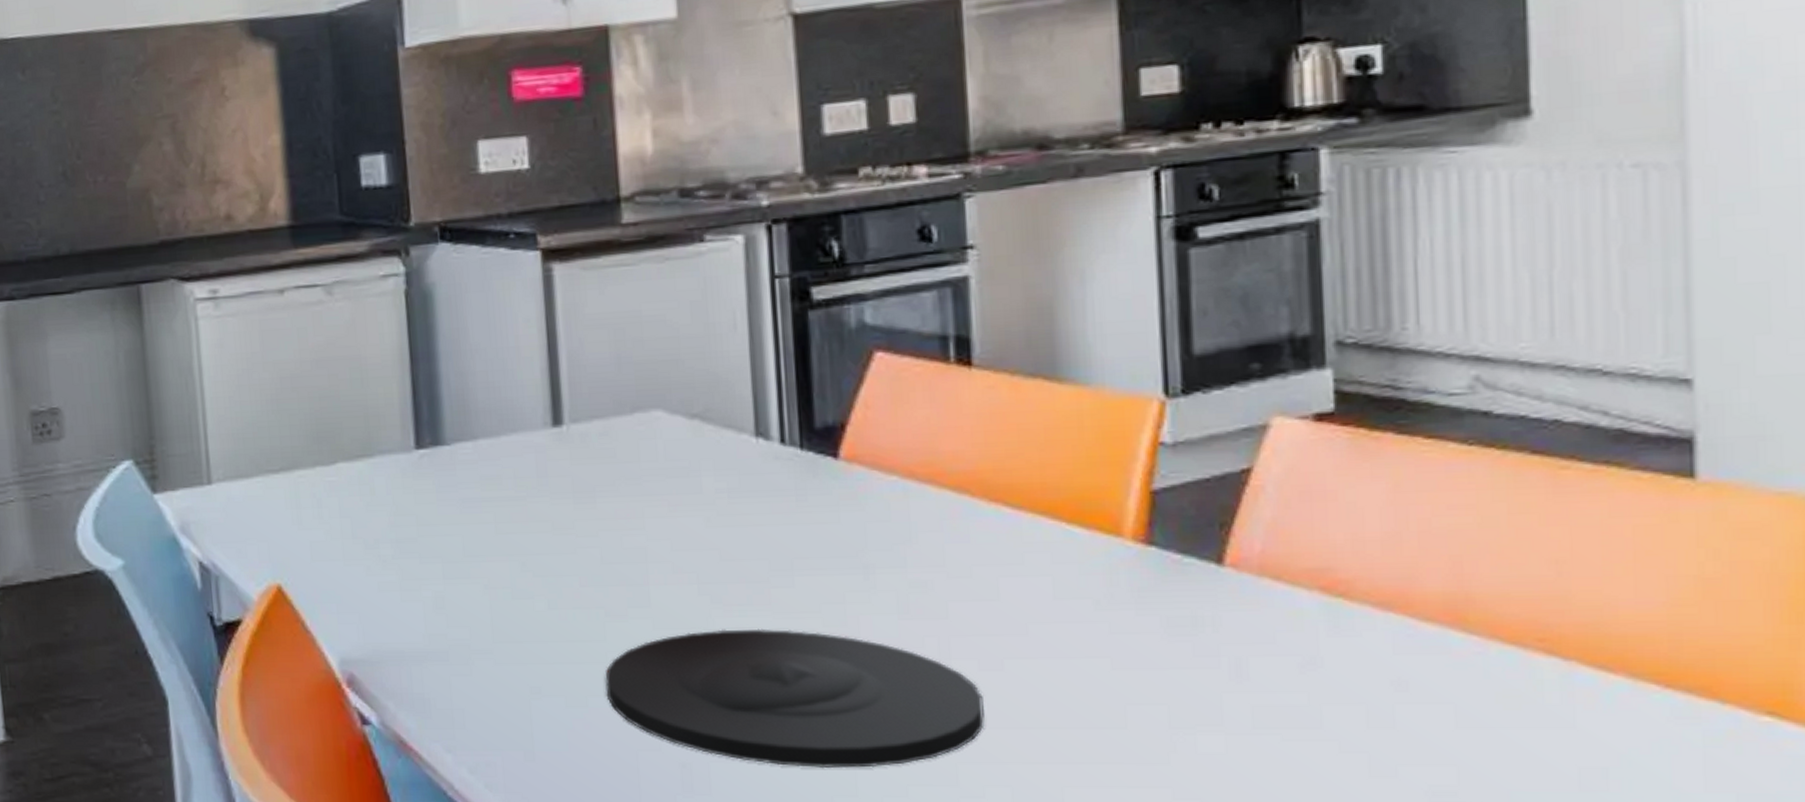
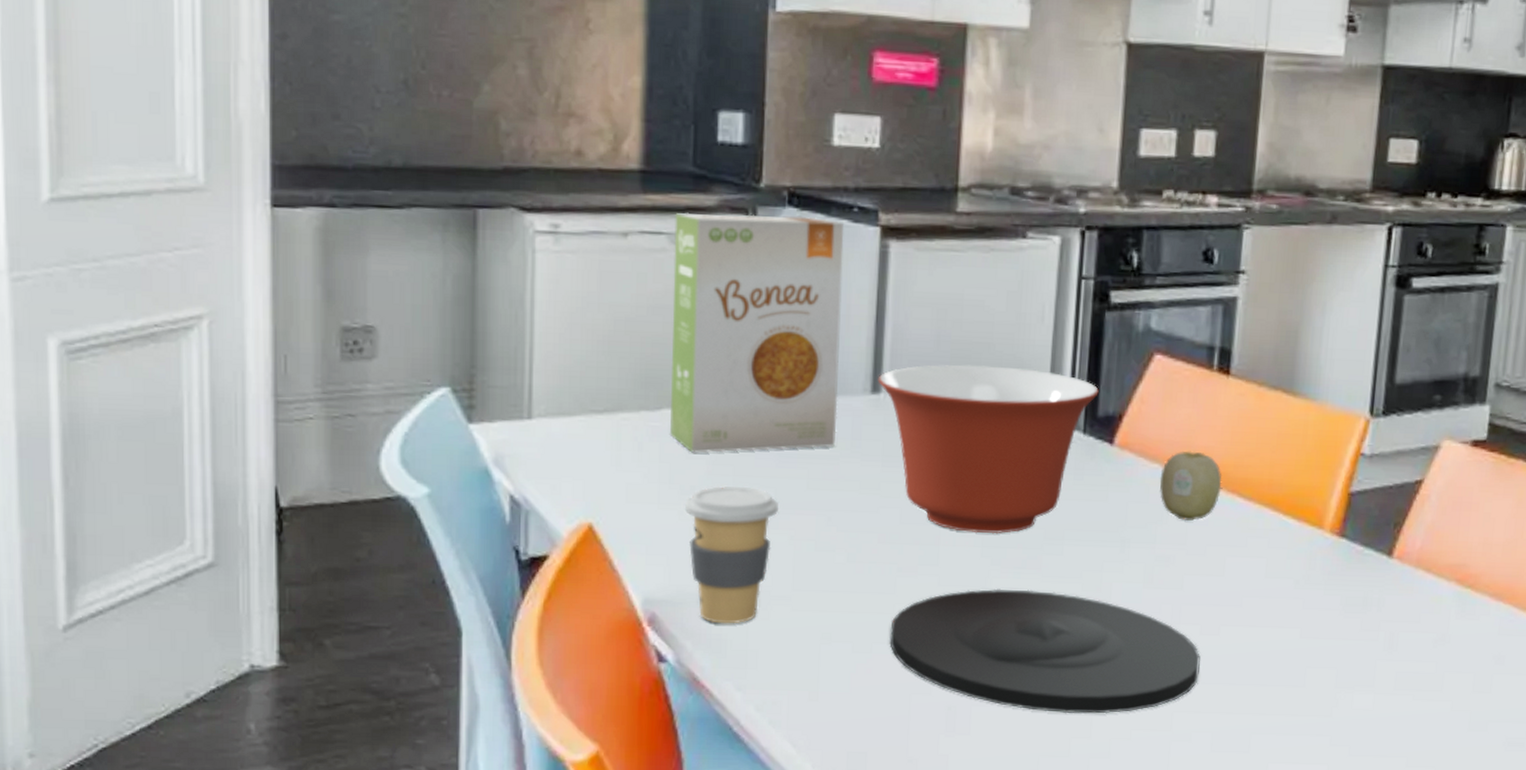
food box: none [328,249,520,505] -> present [669,212,845,453]
coffee cup: none [370,537,468,682] -> present [684,486,778,624]
mixing bowl: none [557,383,813,569] -> present [877,365,1099,534]
fruit: none [901,458,981,538] -> present [1160,451,1223,521]

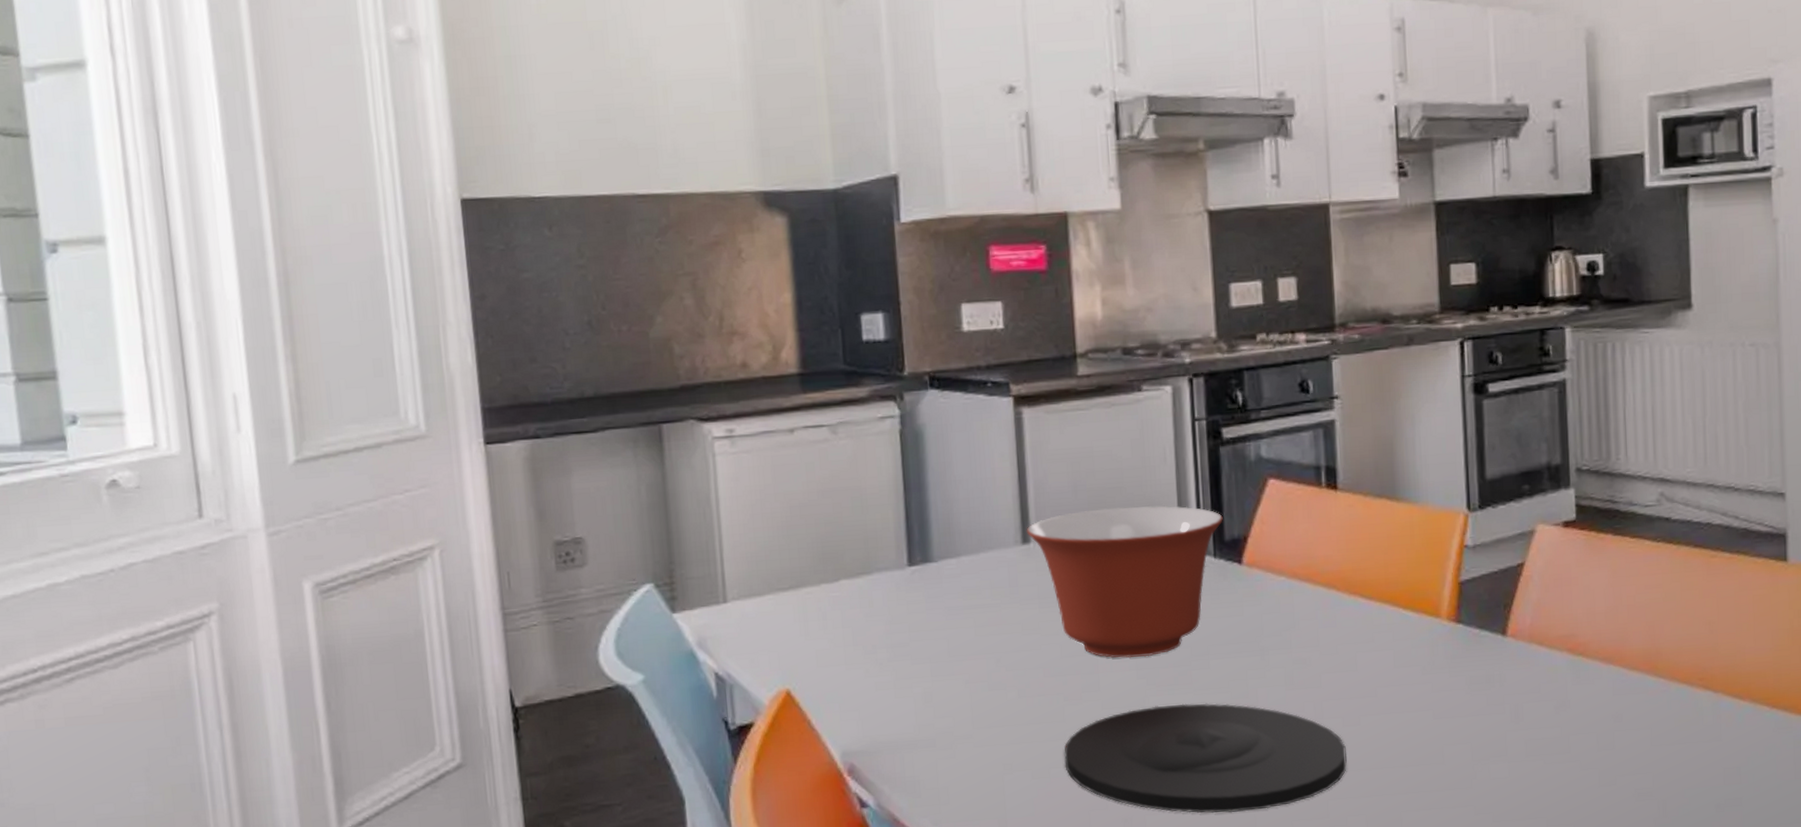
food box: present [669,212,845,453] -> none [833,395,996,616]
coffee cup: present [684,486,778,624] -> none [869,641,952,767]
fruit: present [1160,451,1223,521] -> none [1287,561,1344,625]

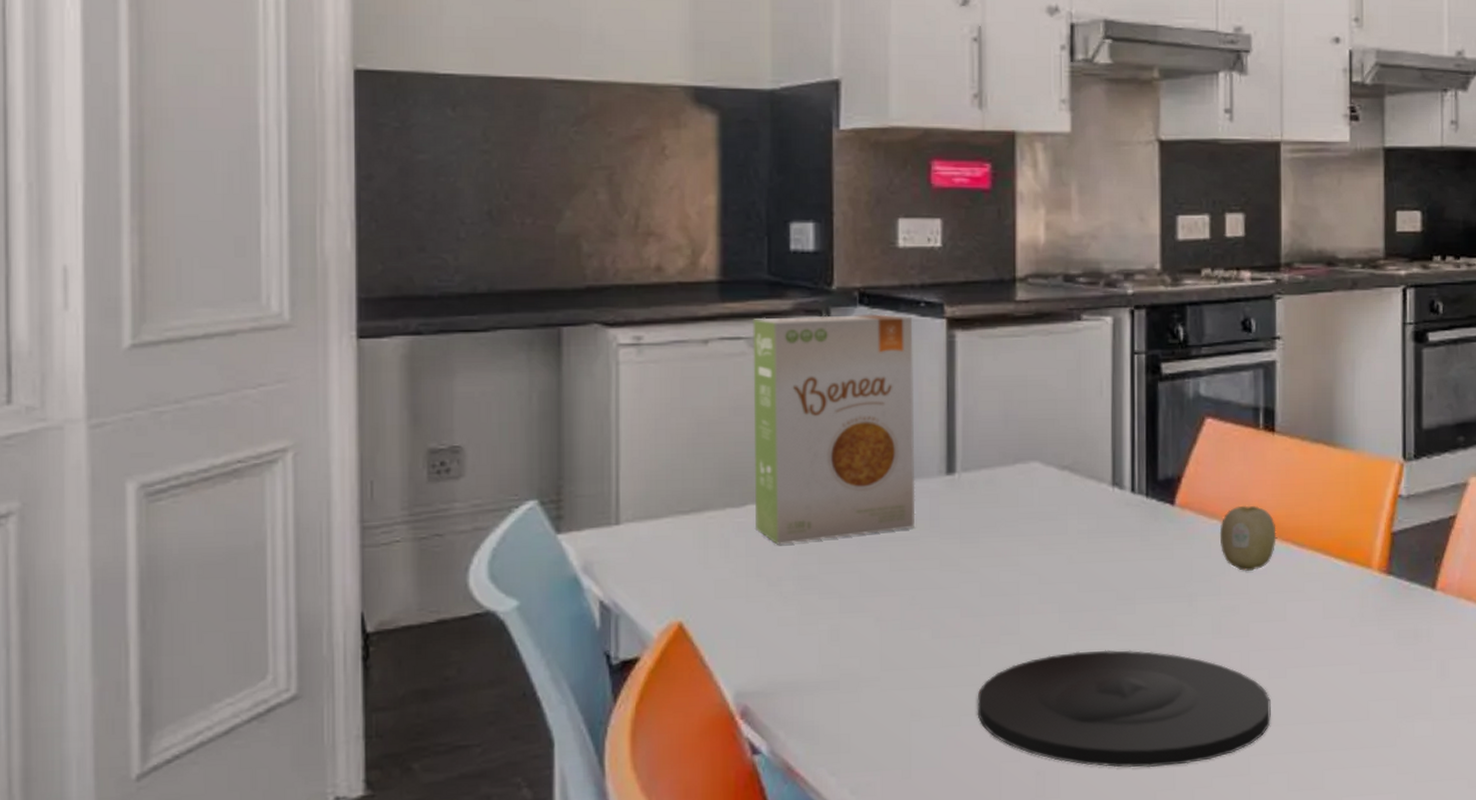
food box: none [833,395,996,616] -> present [753,313,916,545]
mixing bowl: present [1026,505,1223,658] -> none [952,440,1157,600]
fruit: none [1287,561,1344,625] -> present [1219,505,1276,571]

